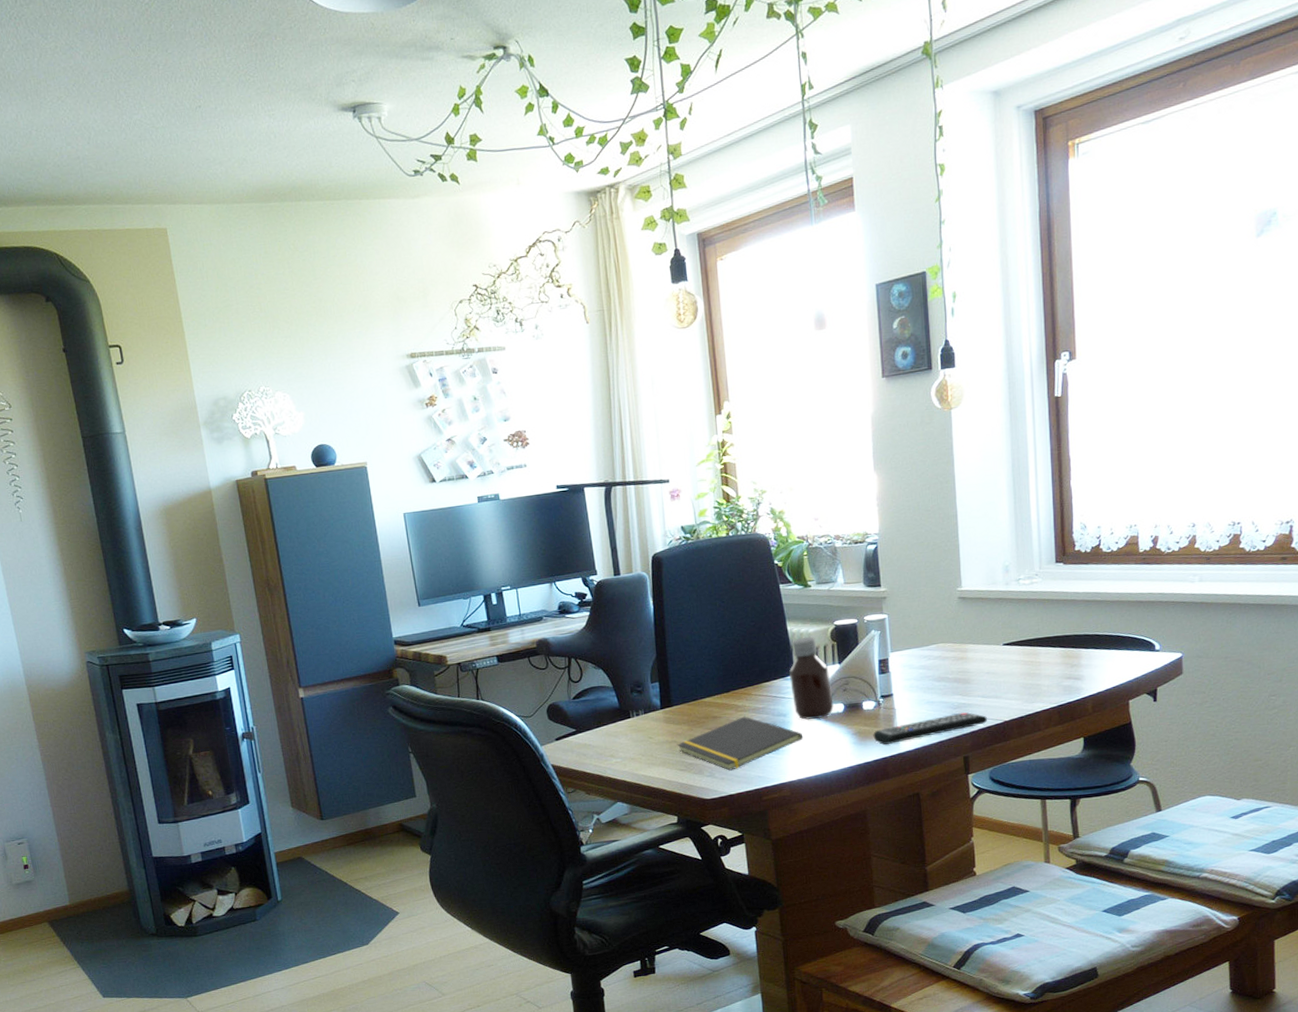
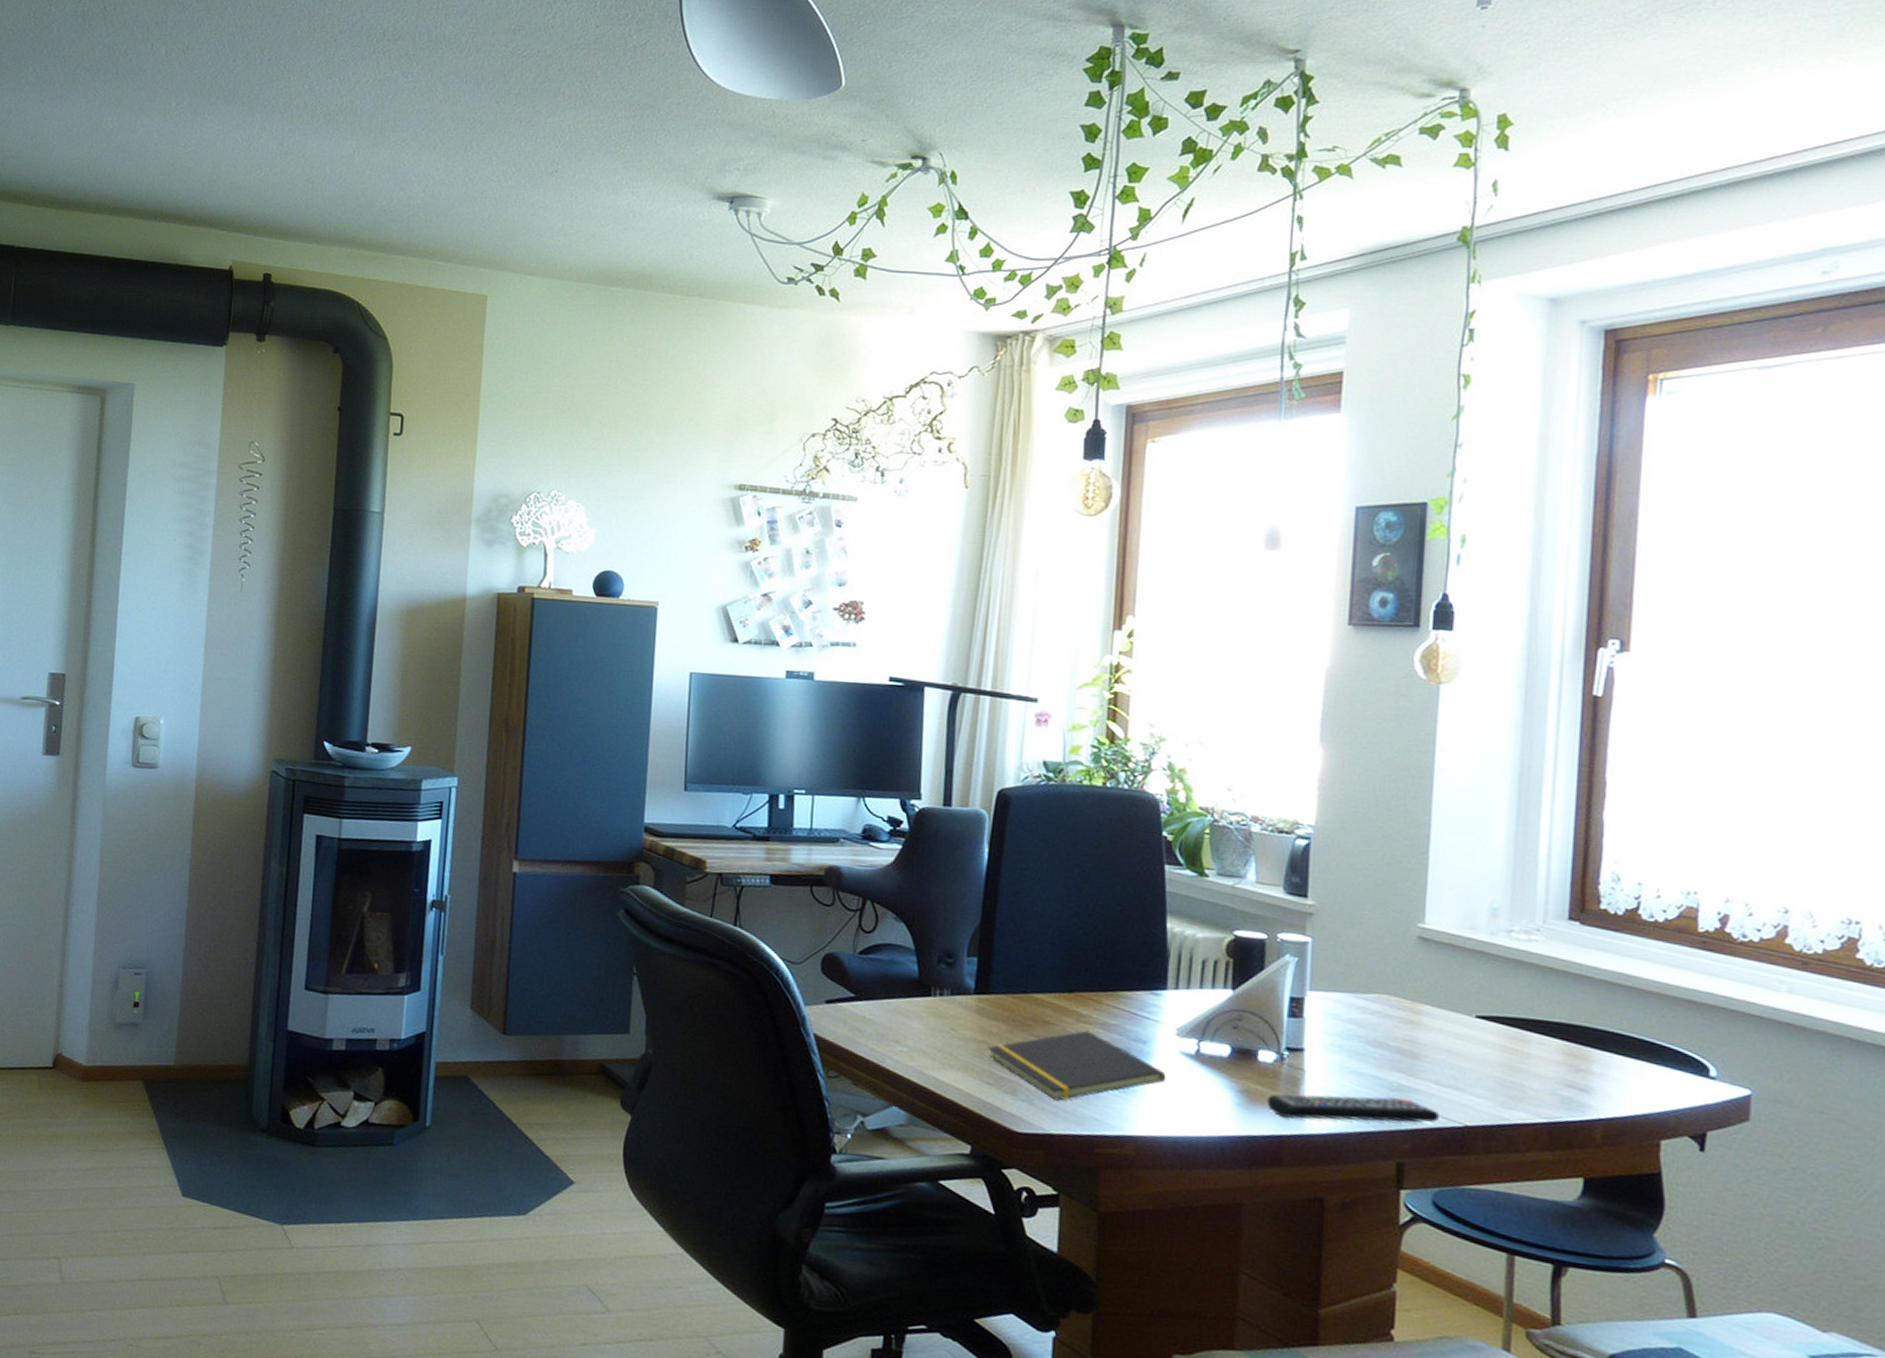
bottle: present [788,636,834,720] -> none [1158,941,1217,1059]

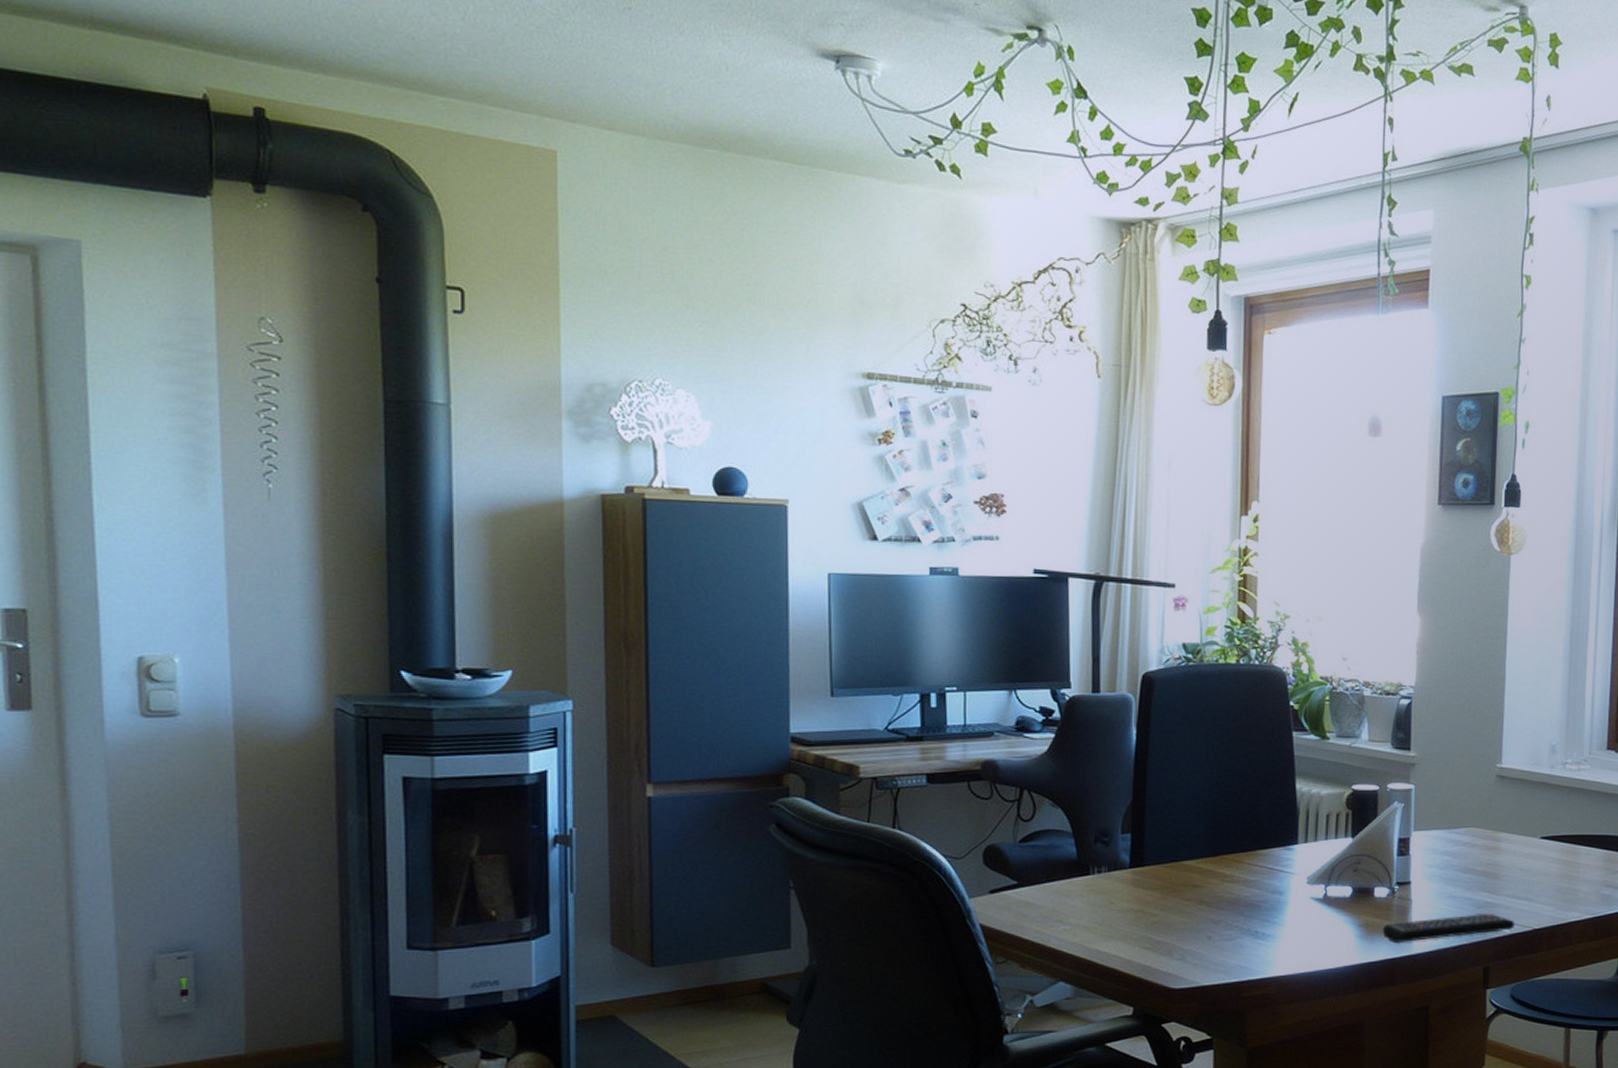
notepad: present [988,1030,1166,1101] -> none [1144,889,1300,955]

